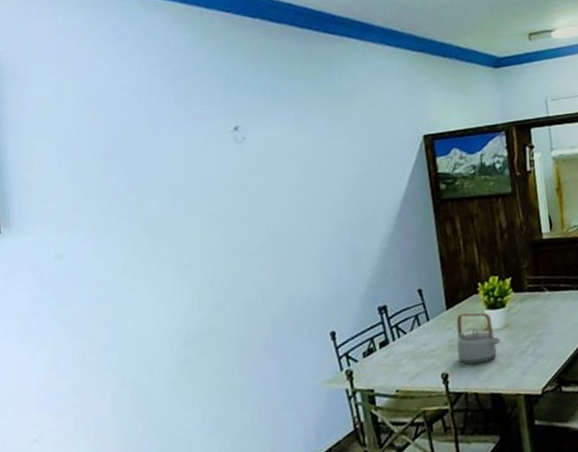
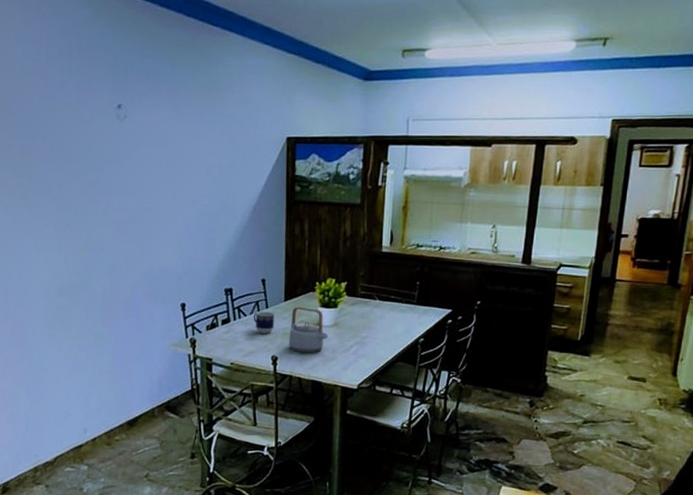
cup: none [414,324,439,351] -> present [253,311,274,334]

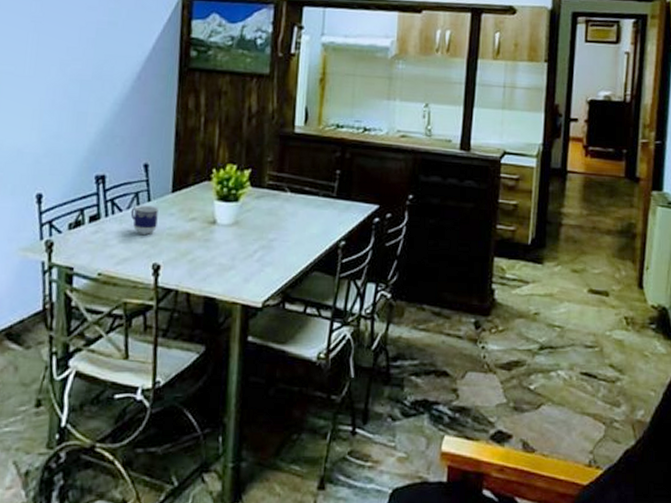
teapot: present [288,306,329,353] -> none [174,199,227,260]

